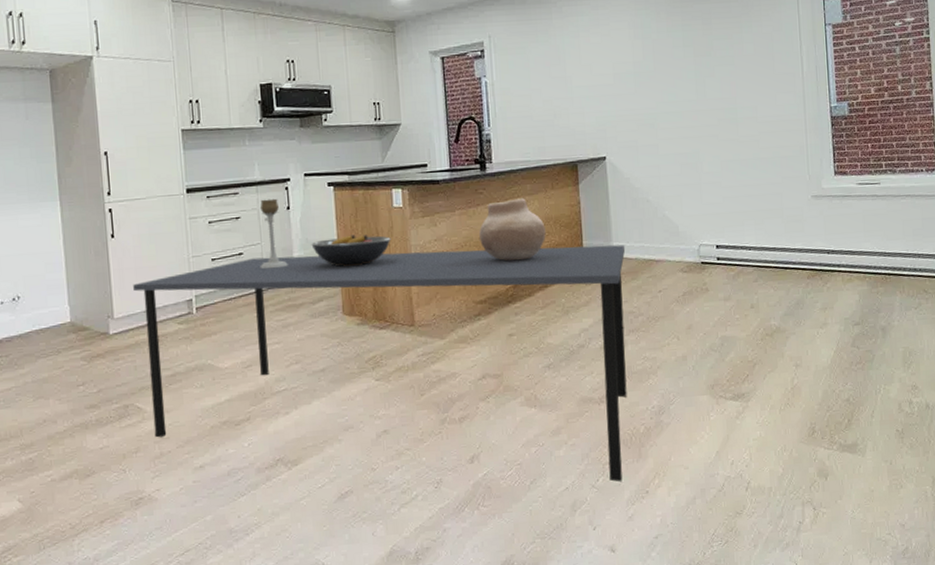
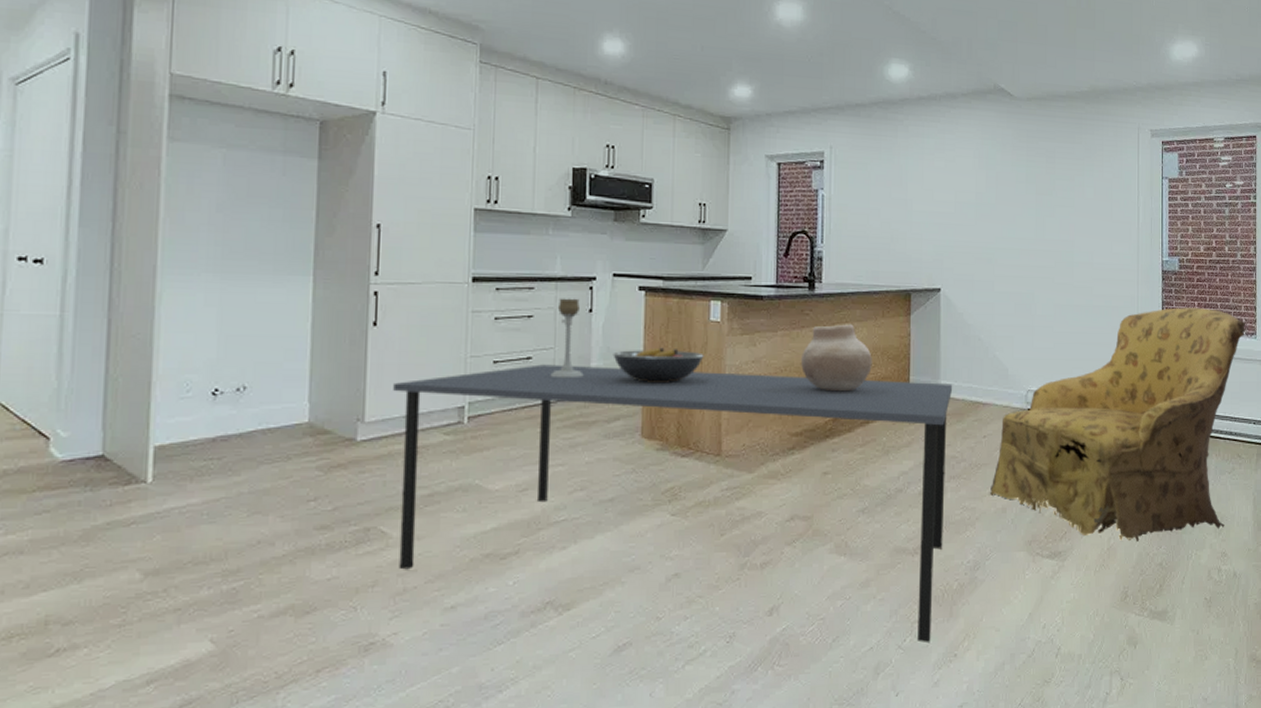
armchair: none [669,149,926,380] -> present [990,307,1246,541]

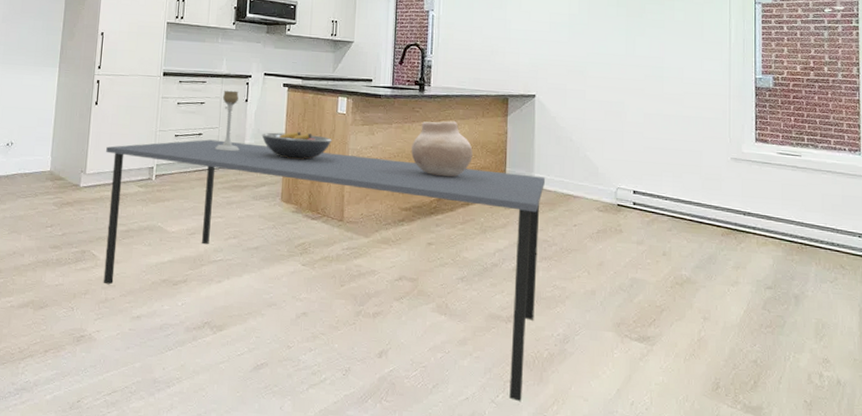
armchair: present [990,307,1246,541] -> none [580,121,849,337]

